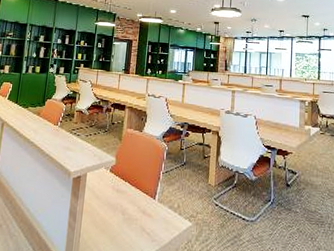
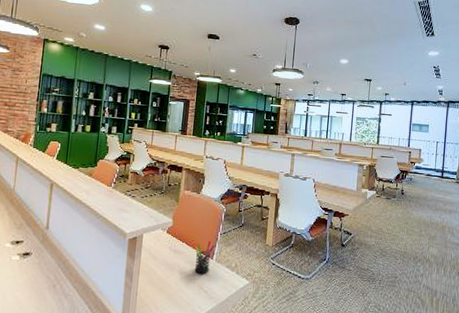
pen holder: none [137,179,157,215] -> present [195,240,215,274]

